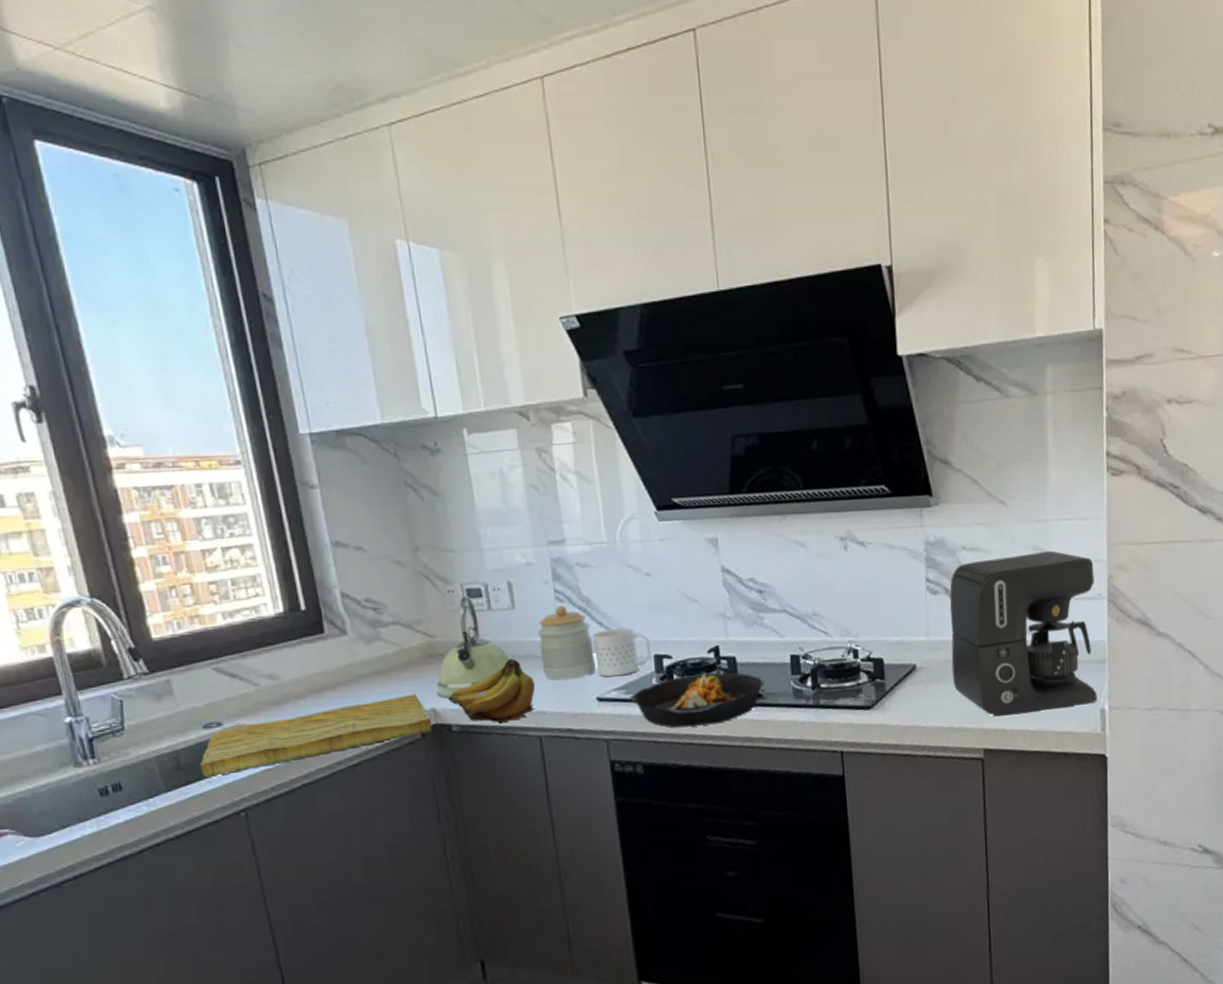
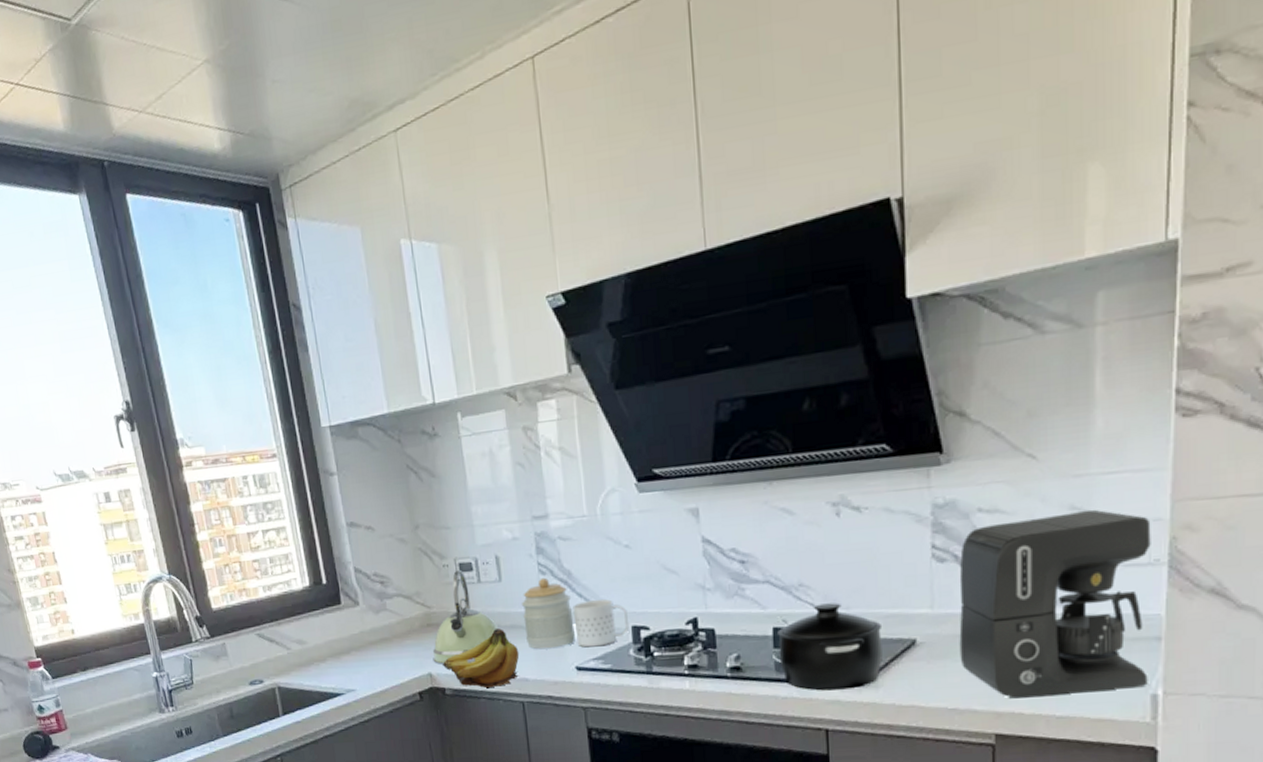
cutting board: present [199,694,433,779] -> none [247,659,430,727]
wok: present [630,671,765,728] -> none [608,643,745,699]
saucepan: none [795,631,888,714] -> present [778,603,883,690]

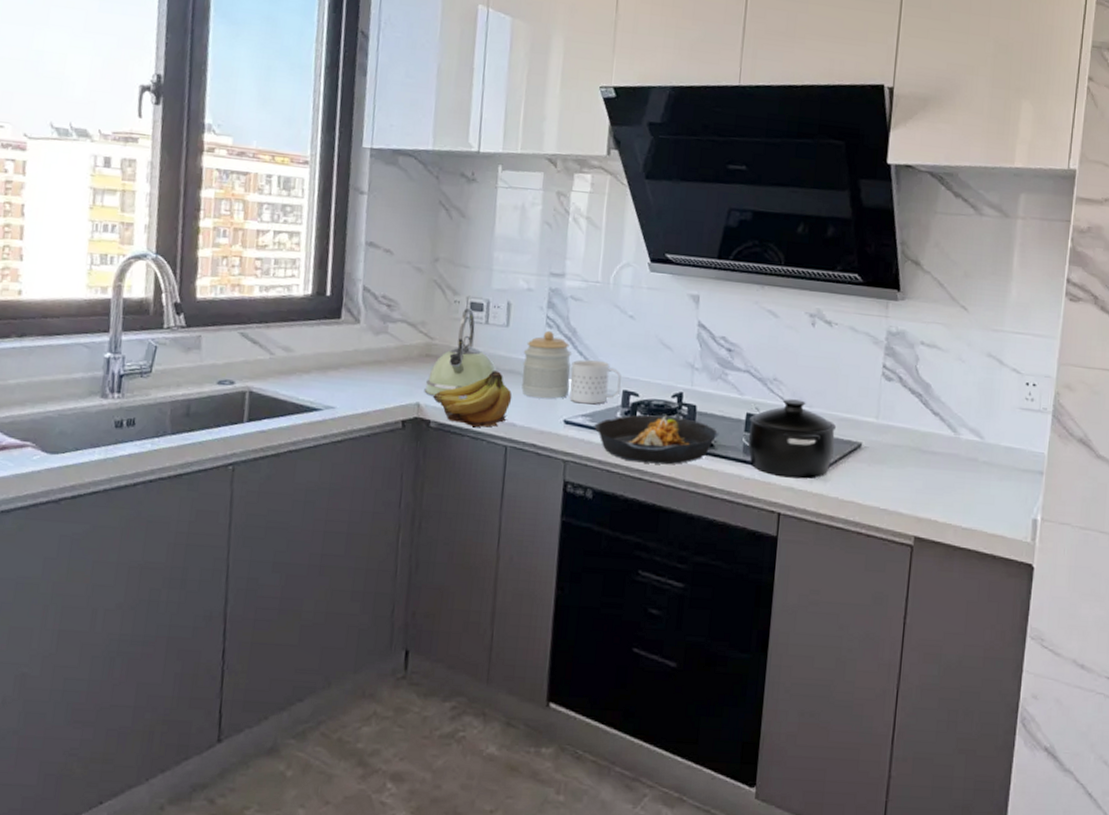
wok: none [608,643,745,699] -> present [594,413,719,465]
coffee maker: present [959,509,1151,699] -> none [894,357,1043,512]

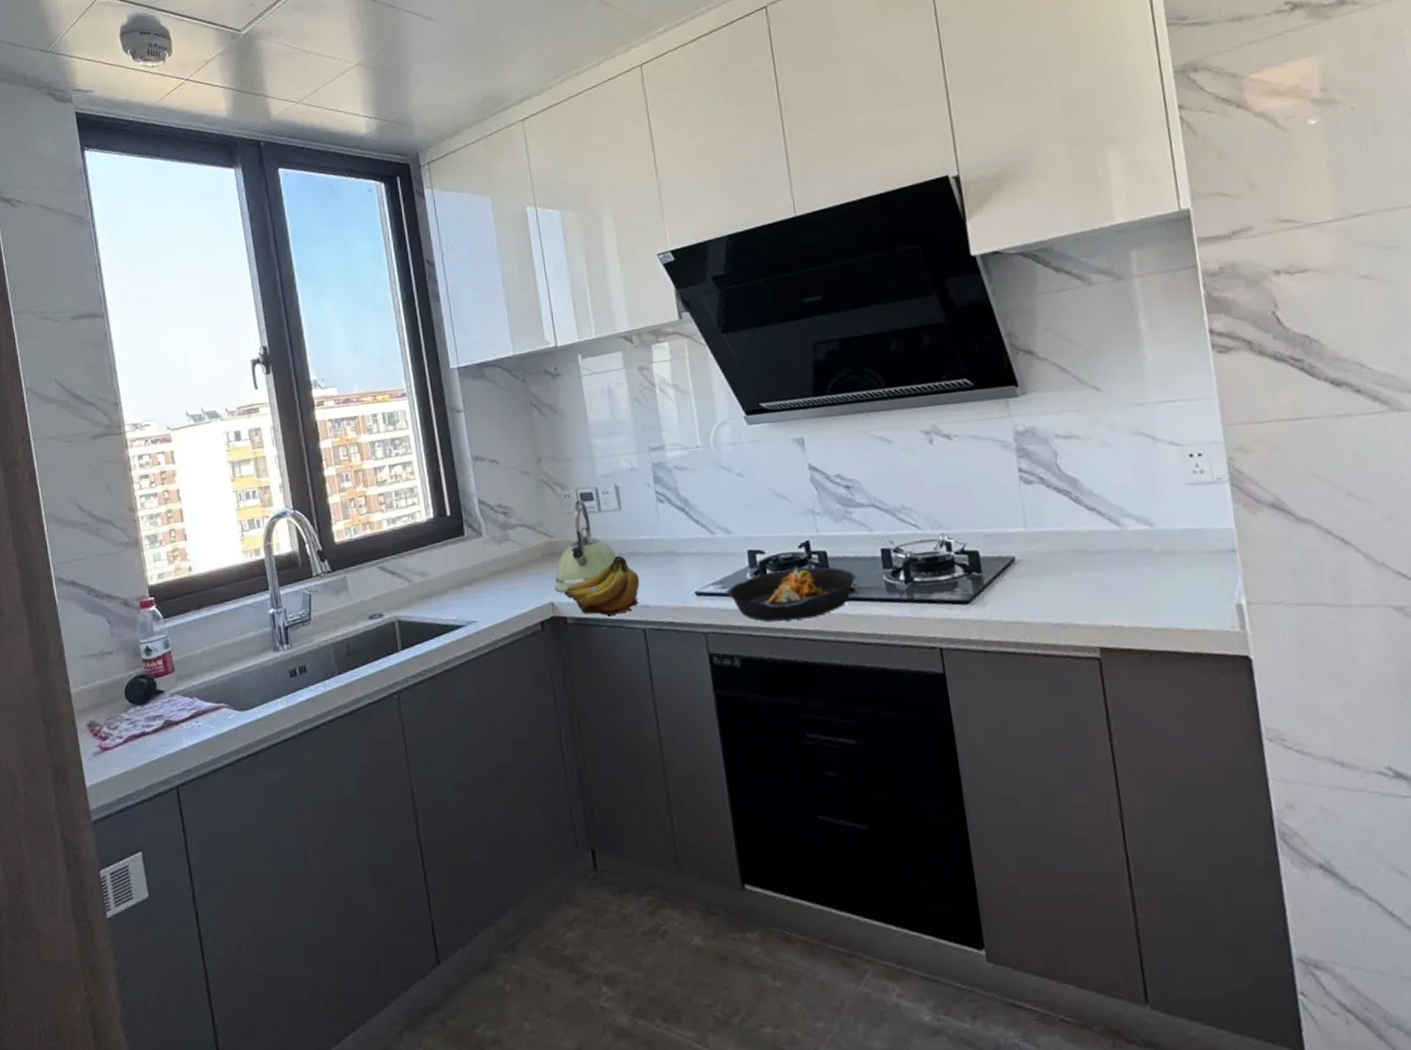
jar: present [521,330,572,399] -> none [640,505,695,576]
mug: present [569,359,622,405] -> none [690,525,746,573]
saucepan: present [747,399,837,478] -> none [885,524,986,609]

